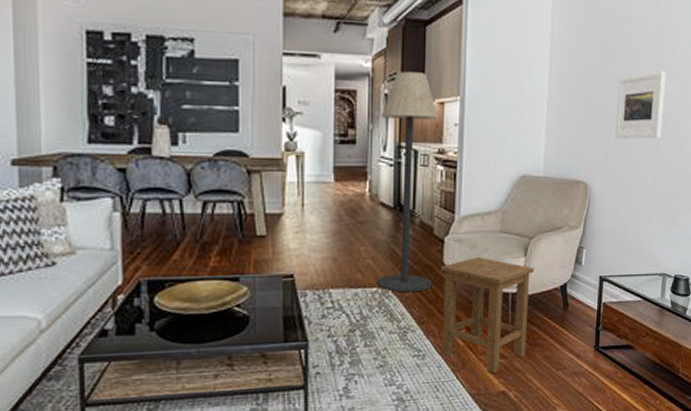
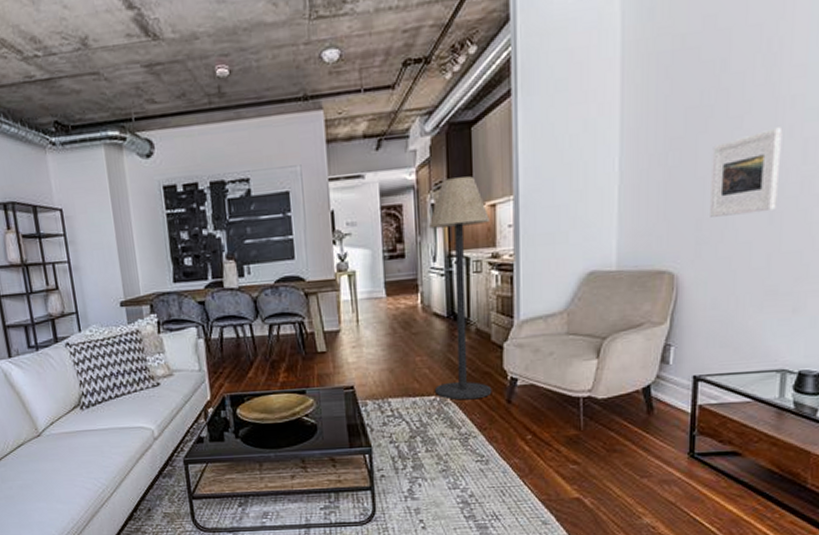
stool: present [441,256,534,373] -> none [501,360,609,479]

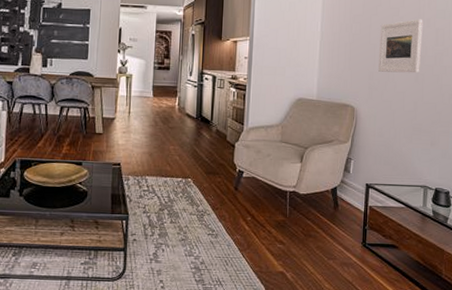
floor lamp: present [428,176,492,400] -> none [182,18,233,184]

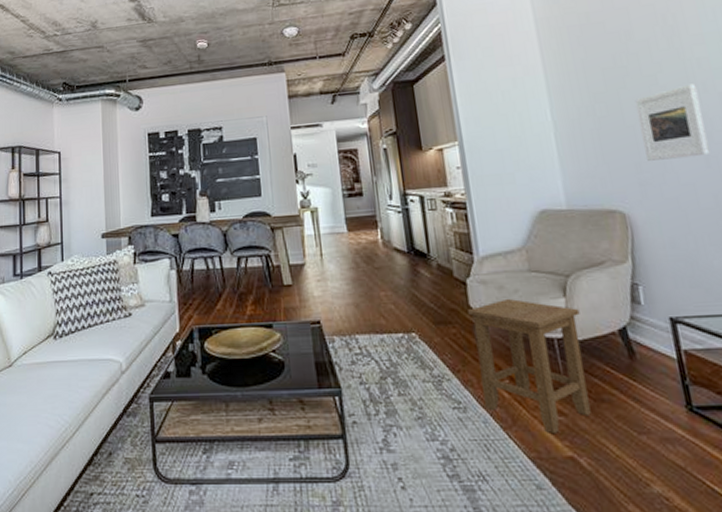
stool: none [231,160,309,256] -> present [468,298,591,433]

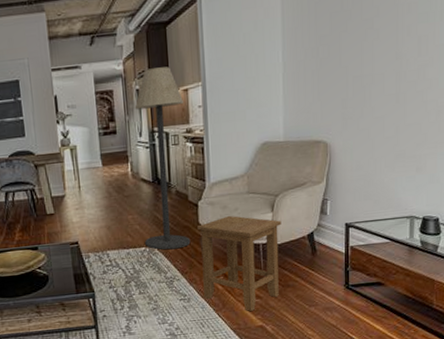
floor lamp: none [382,125,461,339] -> present [134,66,191,250]
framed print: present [635,84,710,161] -> none [352,27,403,98]

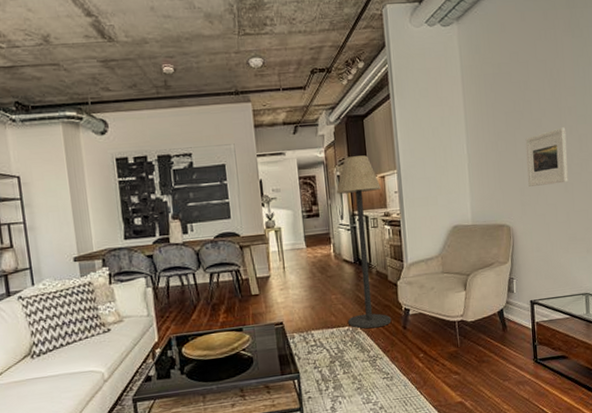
stool: present [197,215,282,311] -> none [397,294,475,388]
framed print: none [352,27,403,98] -> present [525,127,568,187]

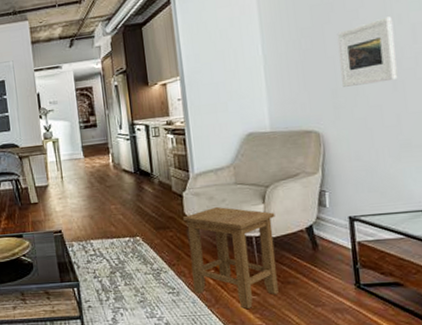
floor lamp: present [336,155,392,329] -> none [114,63,177,241]
stool: none [397,294,475,388] -> present [183,206,279,309]

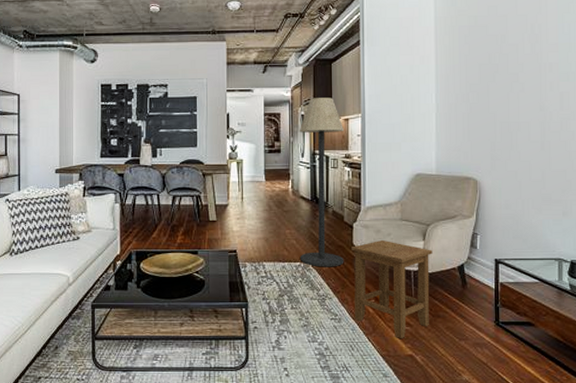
floor lamp: none [114,63,177,241] -> present [299,97,345,267]
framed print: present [337,16,398,87] -> none [499,83,546,141]

